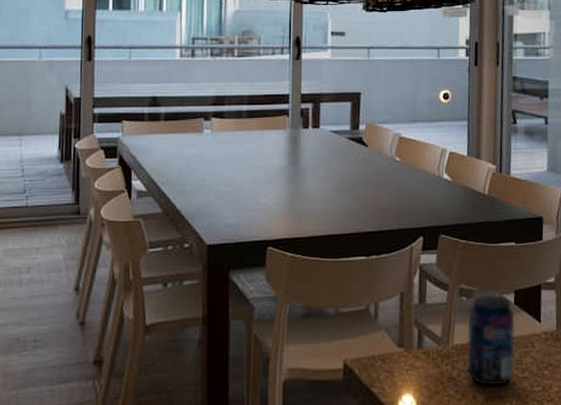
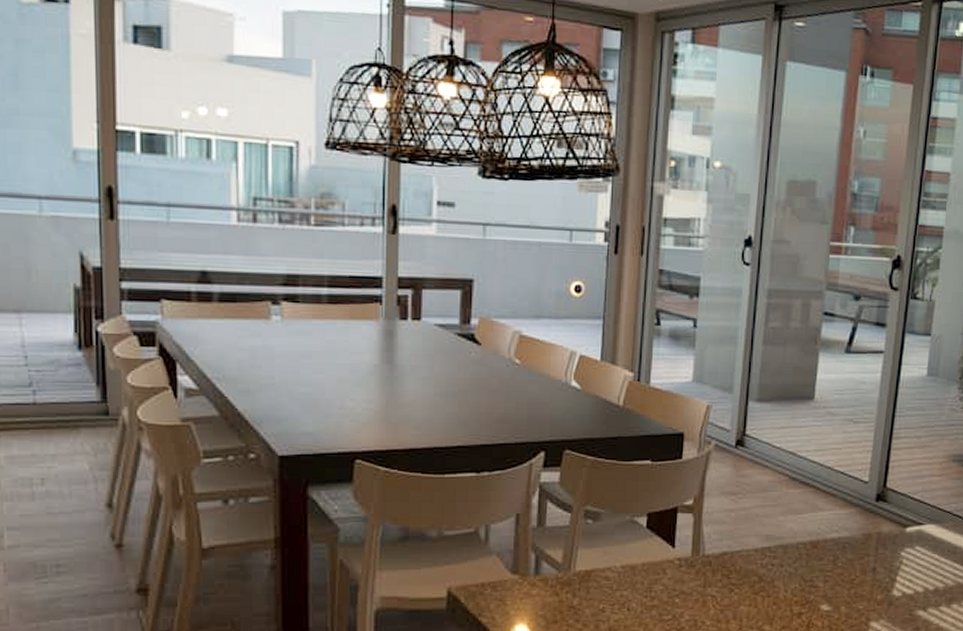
beverage can: present [467,295,515,386] -> none [590,517,646,615]

